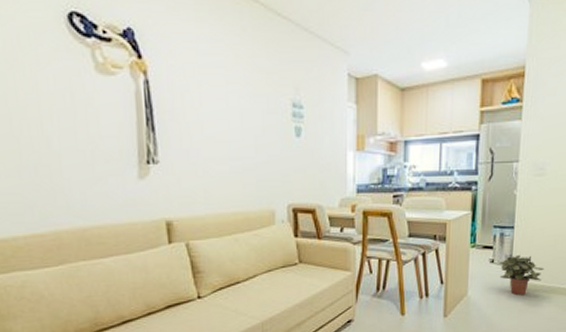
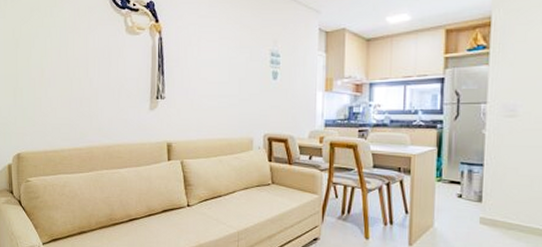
potted plant: present [499,254,544,296] -> none [467,191,519,233]

